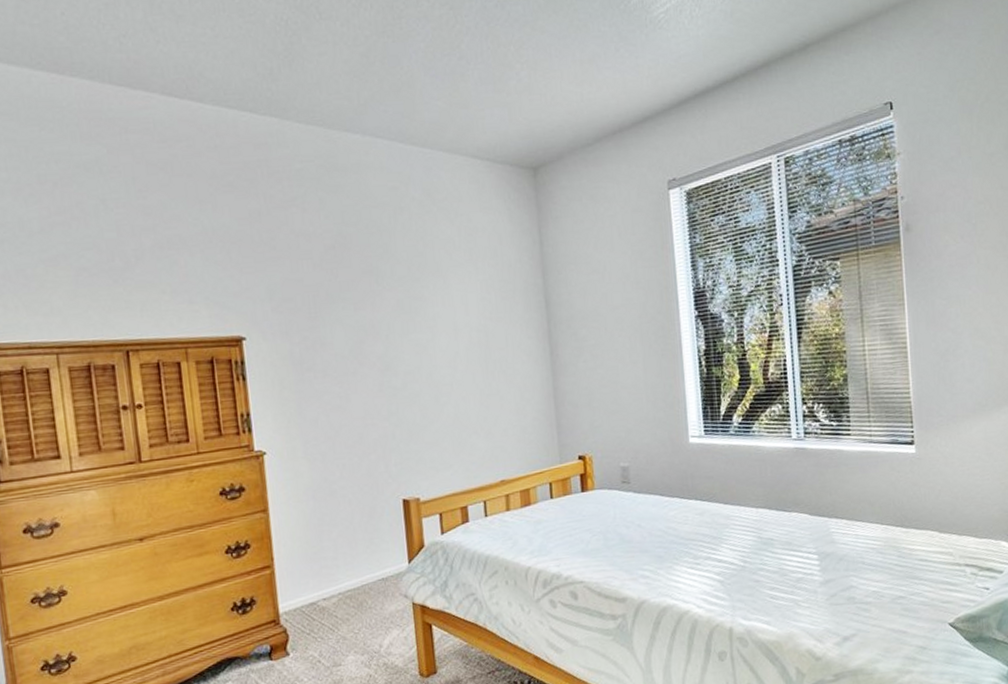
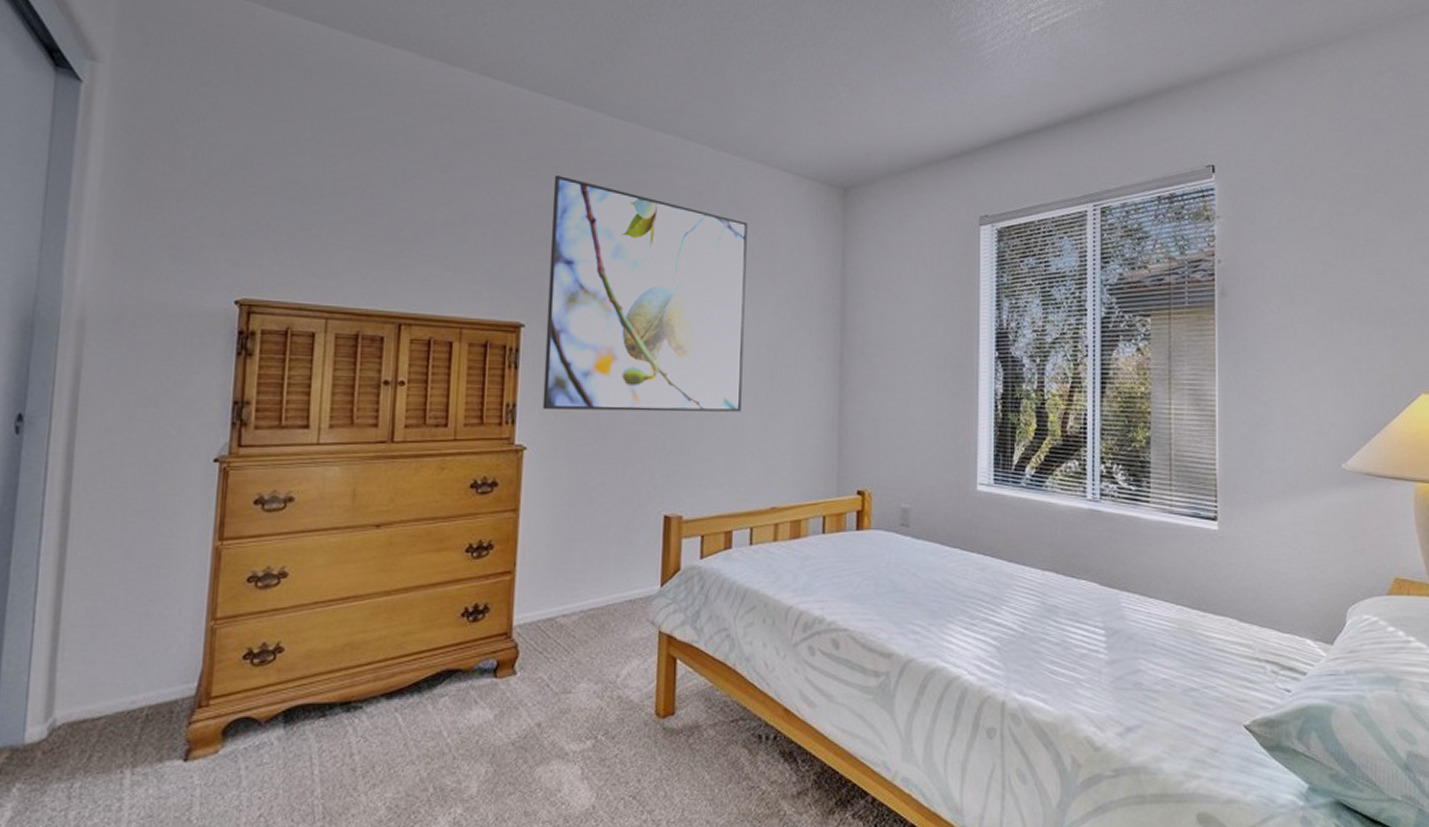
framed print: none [250,187,461,416] -> present [542,174,747,412]

